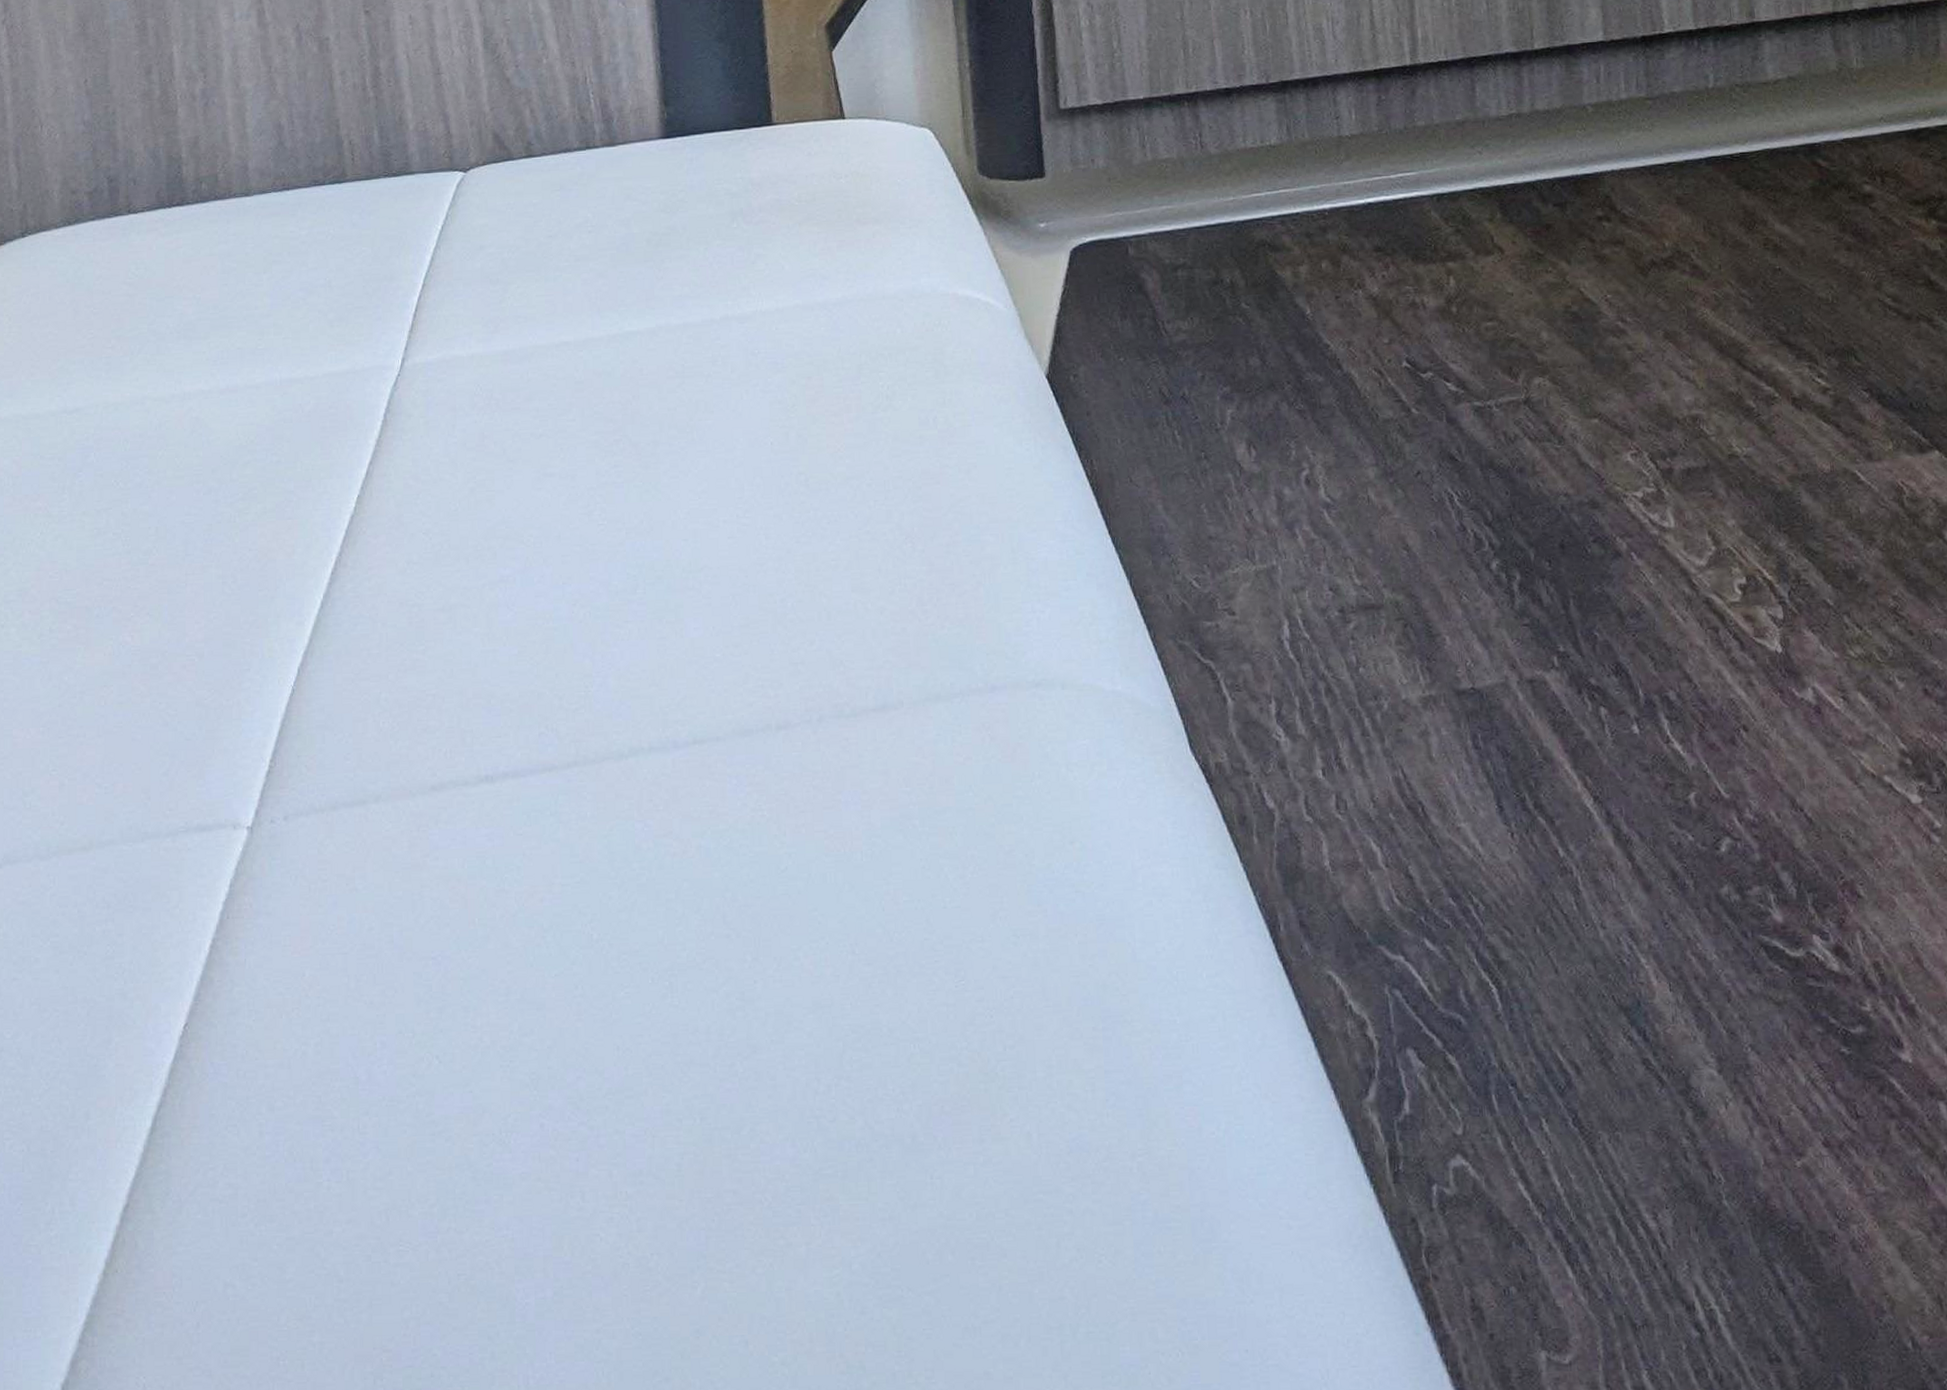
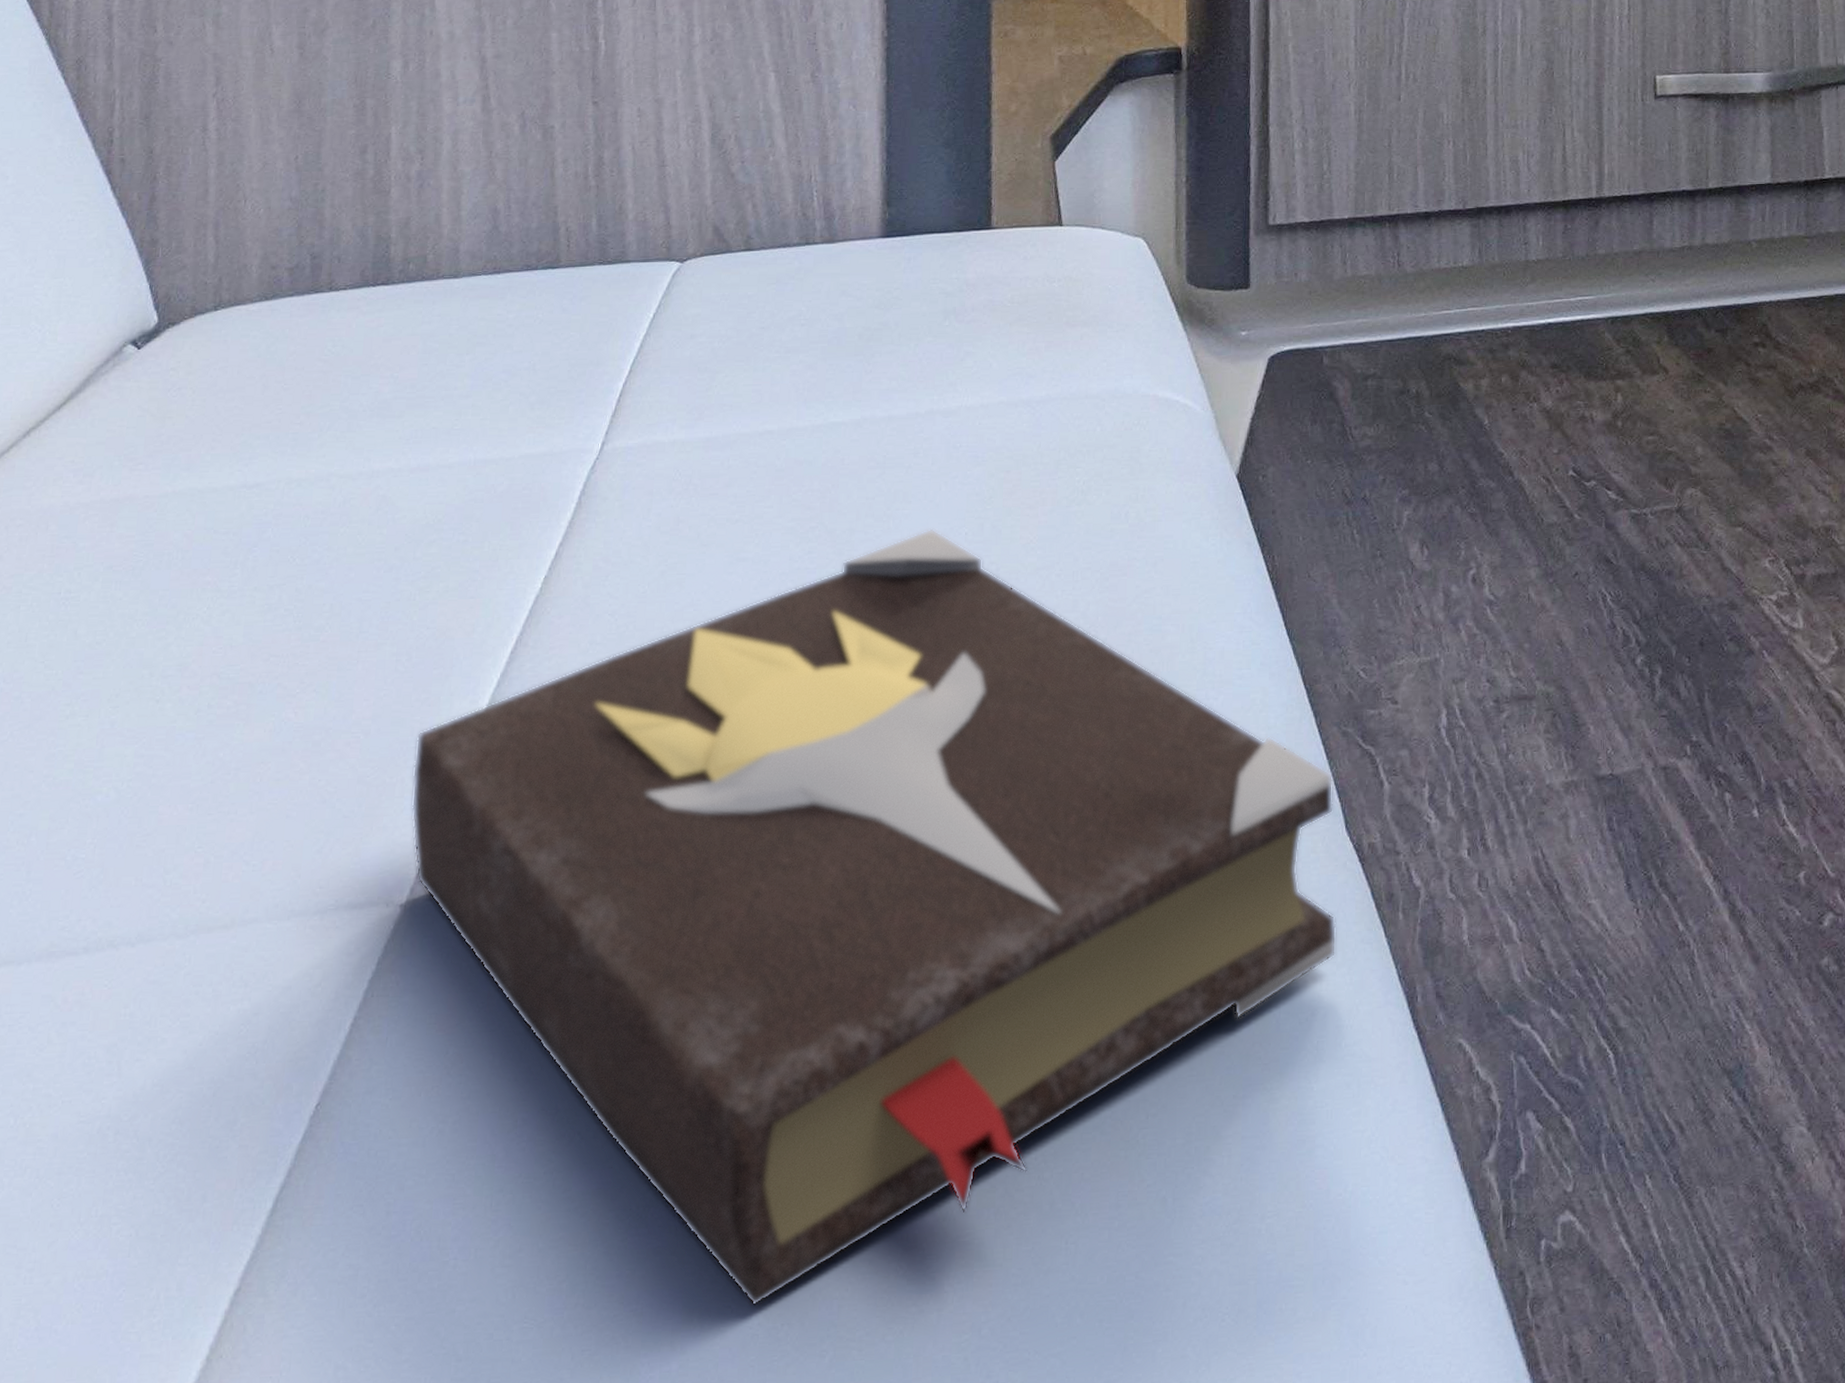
hardback book: none [247,439,1190,1235] -> present [411,528,1337,1306]

